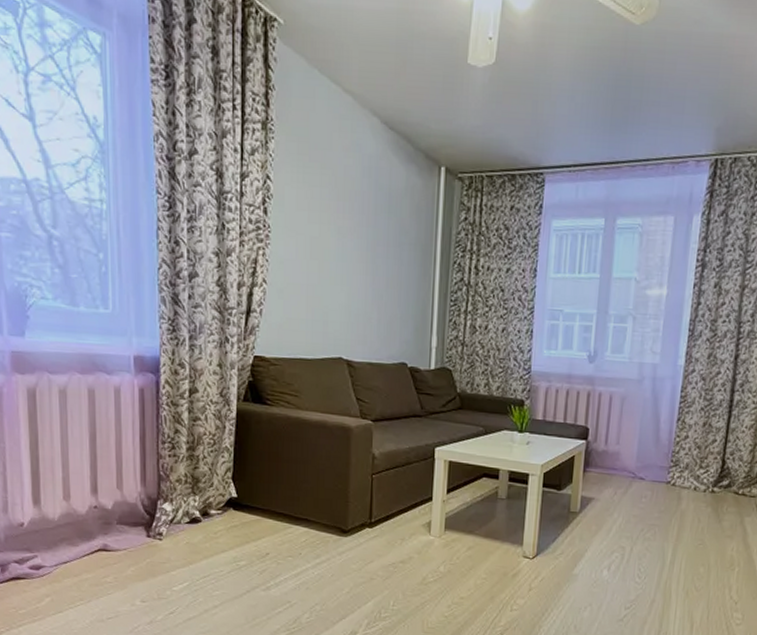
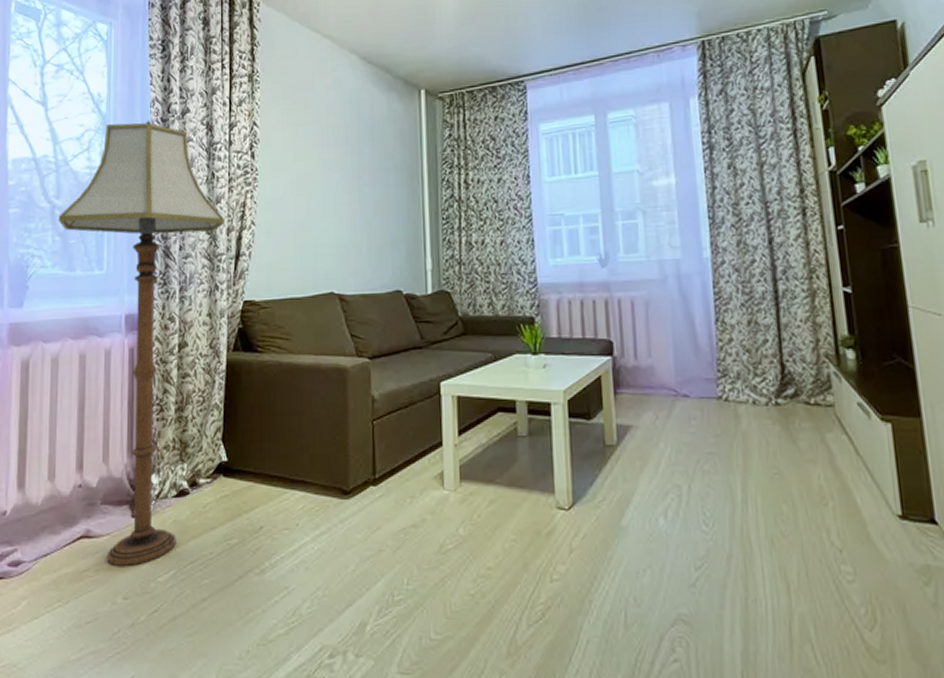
floor lamp: none [56,154,237,576] -> present [58,120,226,566]

